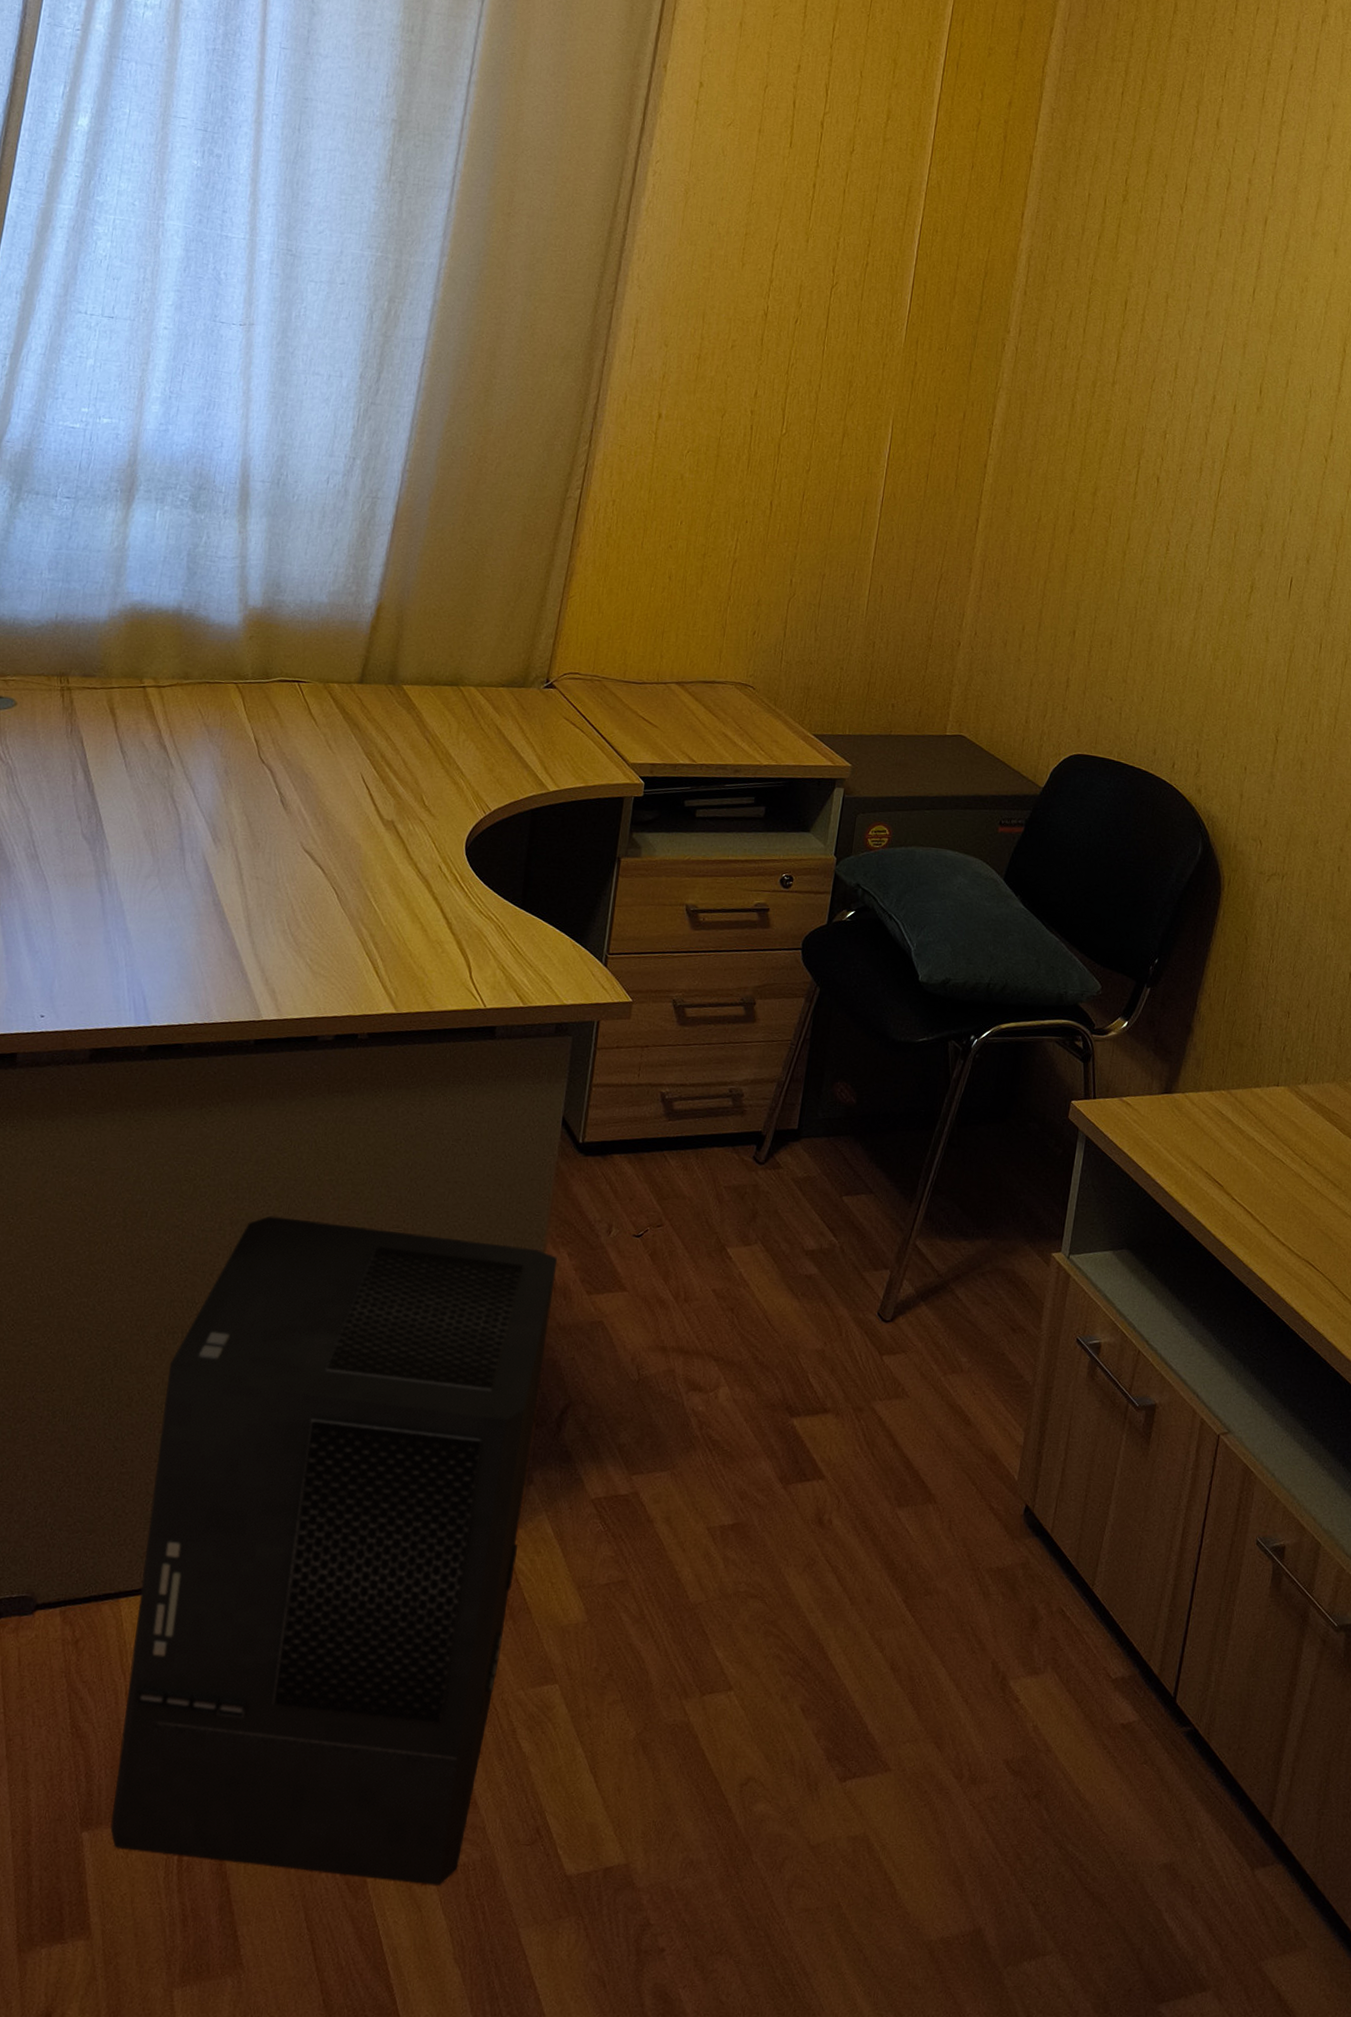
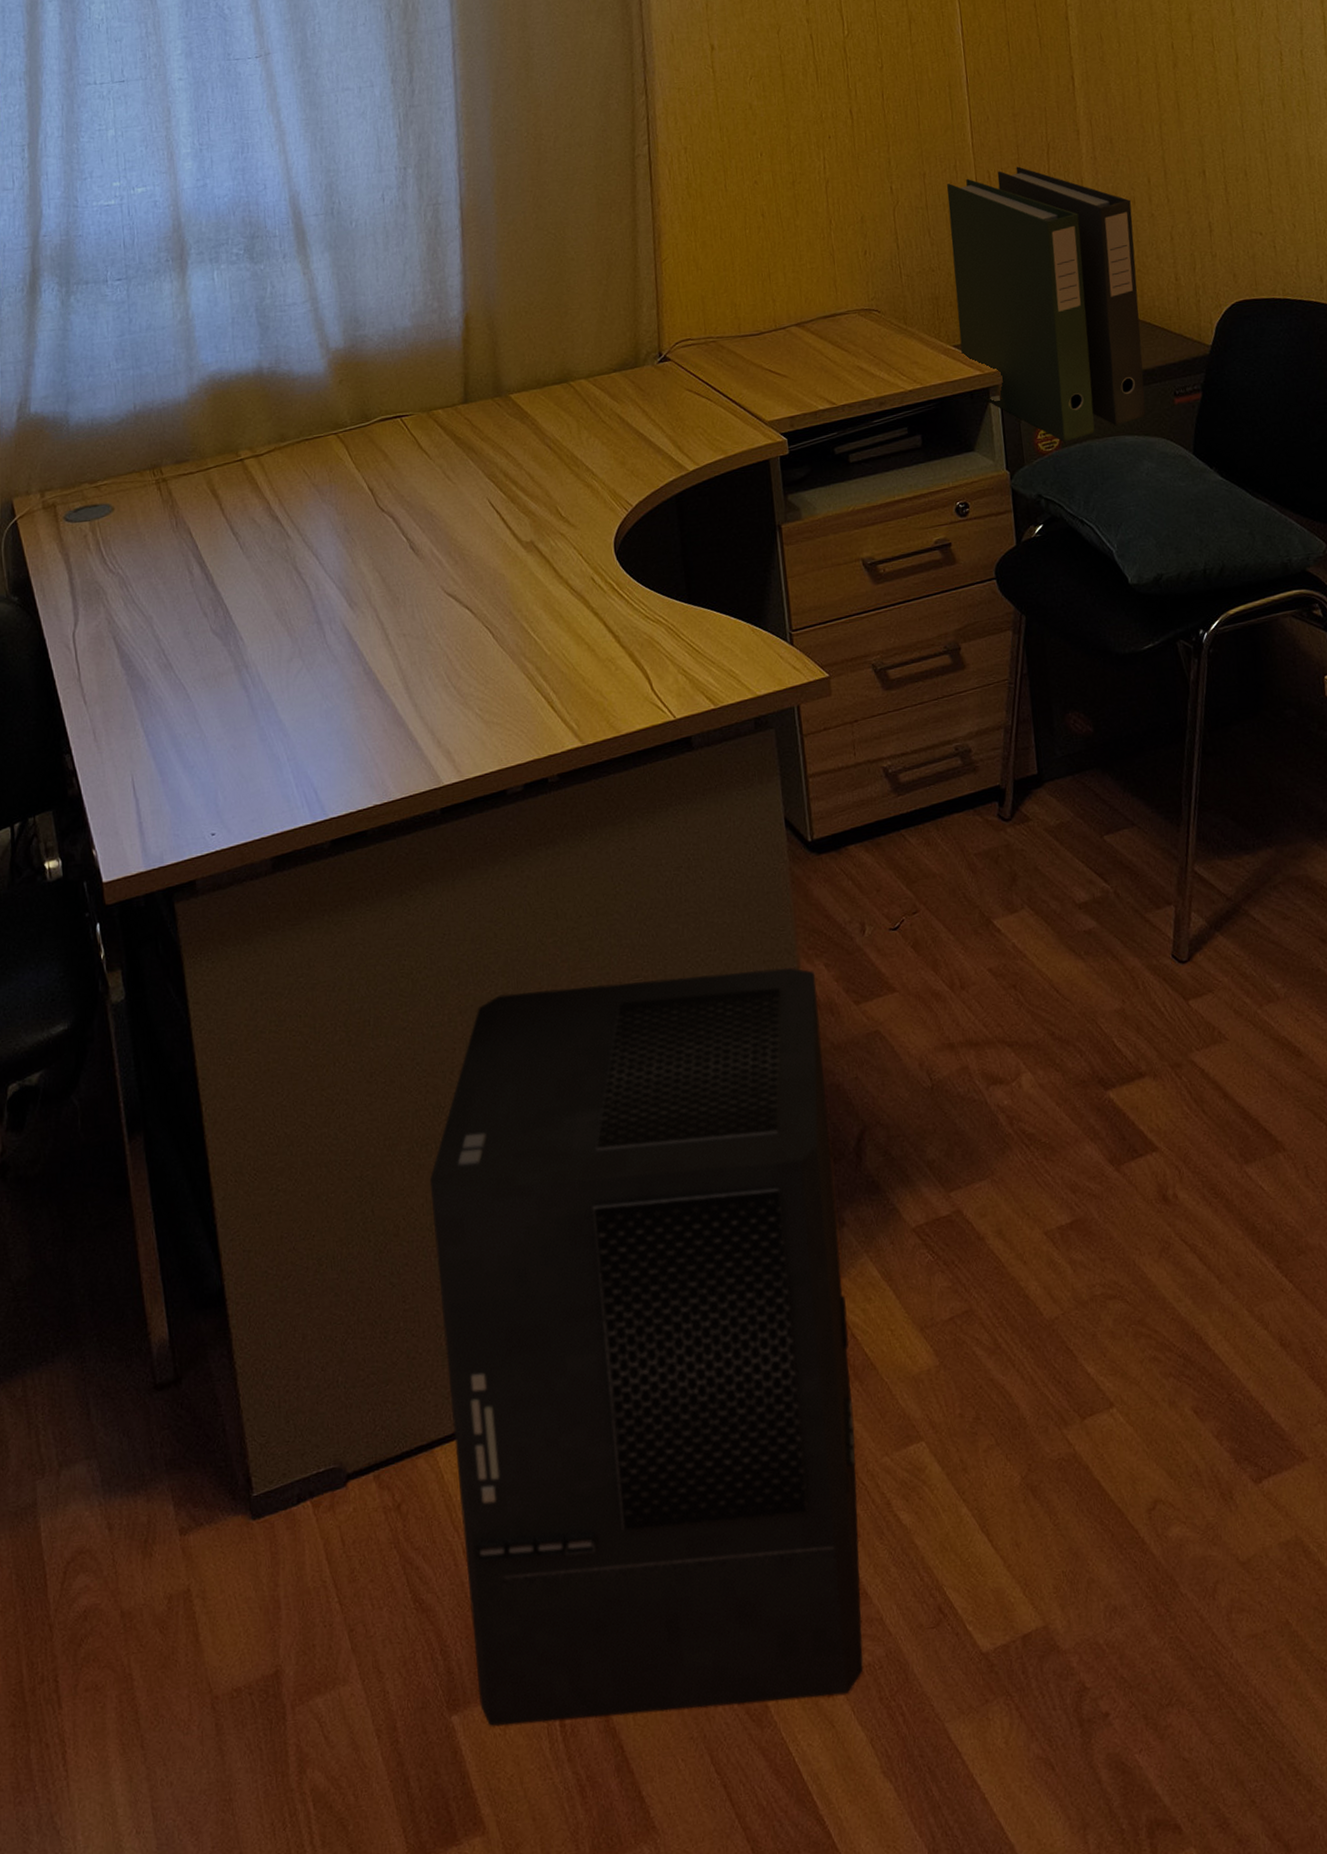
binder: none [819,588,1003,843] -> present [946,166,1146,442]

